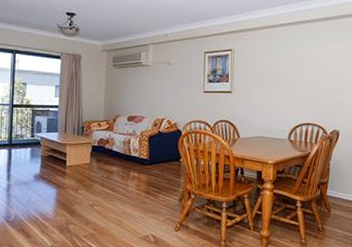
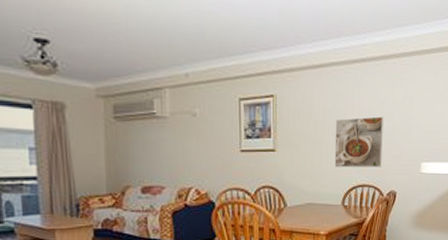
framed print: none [282,66,327,109] -> present [334,116,384,168]

